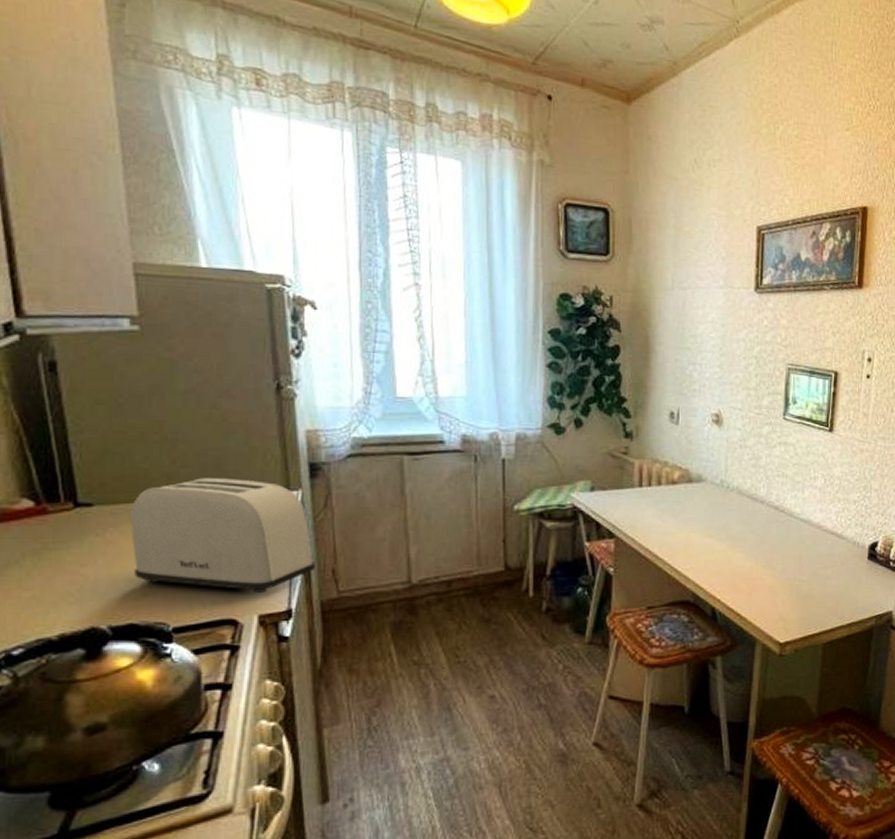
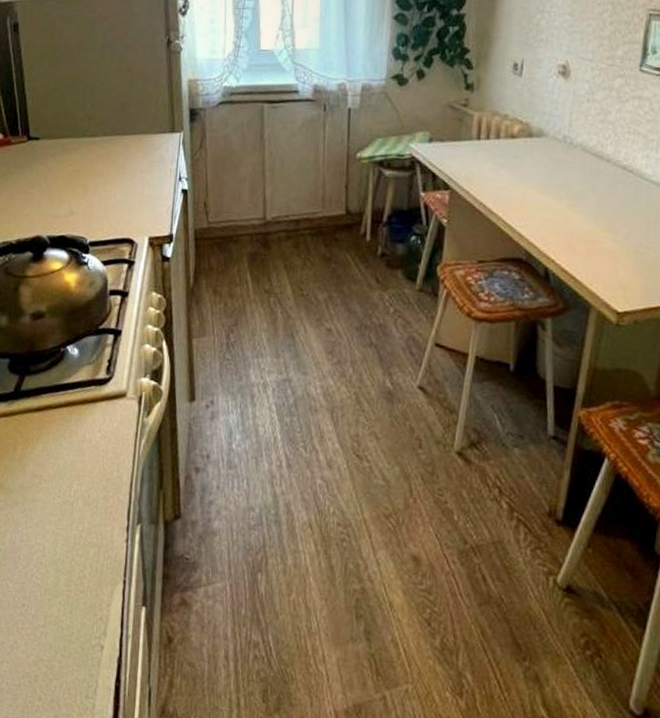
toaster: present [130,478,316,593] -> none [63,119,192,219]

